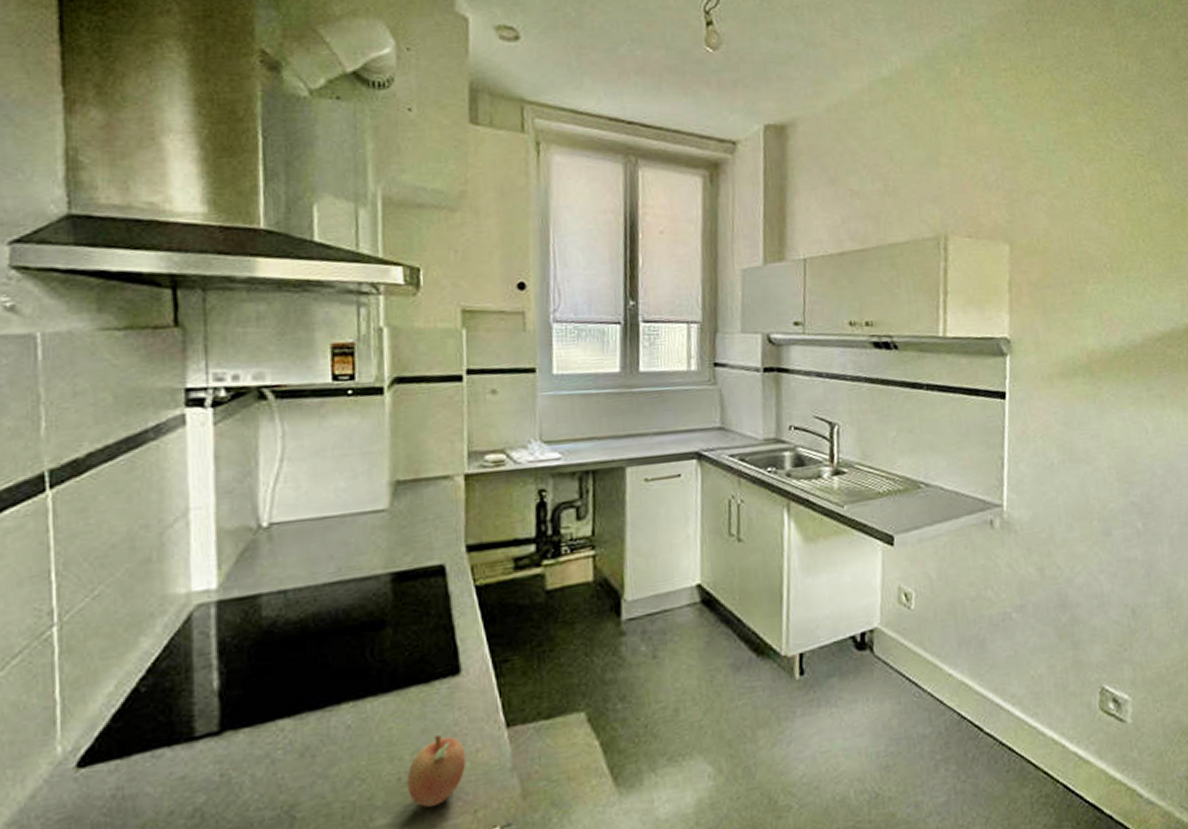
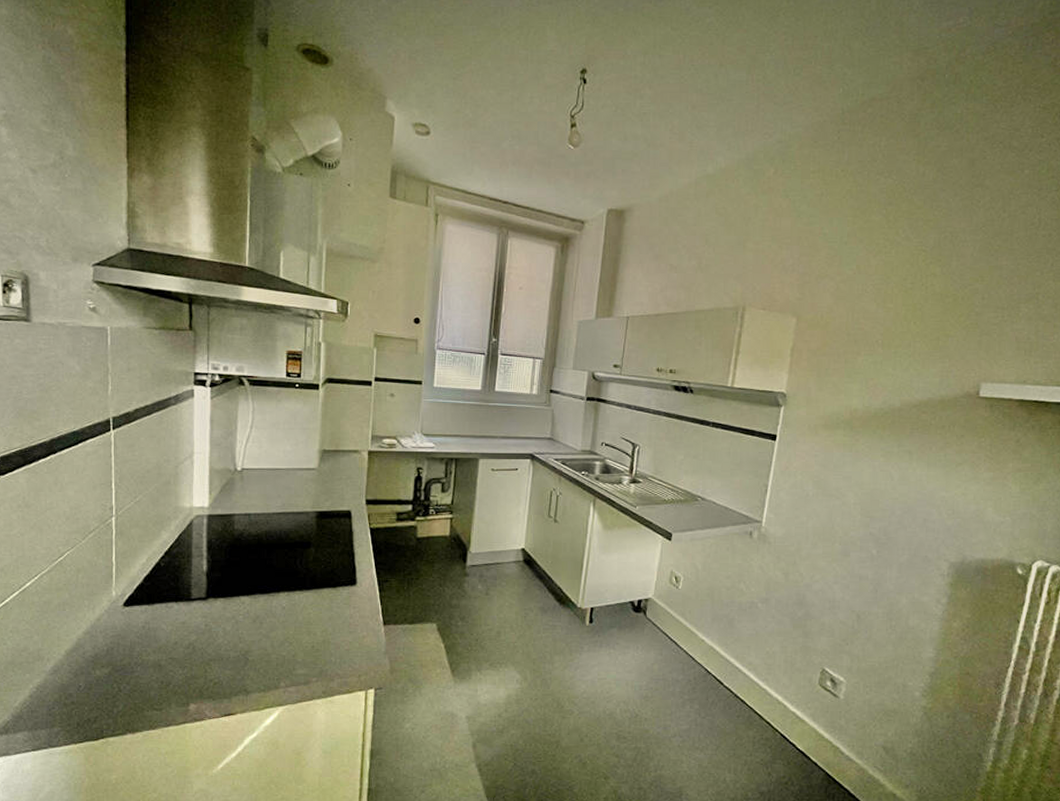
fruit: present [406,734,467,808] -> none [317,622,356,667]

